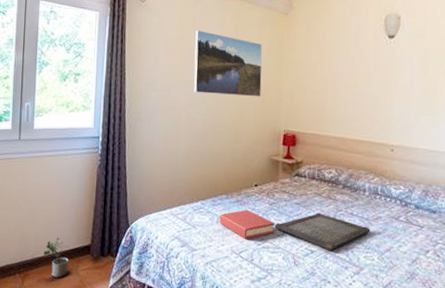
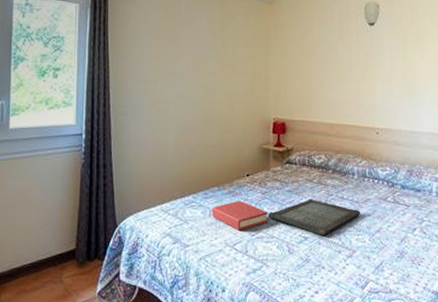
potted plant: present [43,237,69,277] -> none [23,244,51,287]
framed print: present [194,29,262,97] -> none [181,20,250,87]

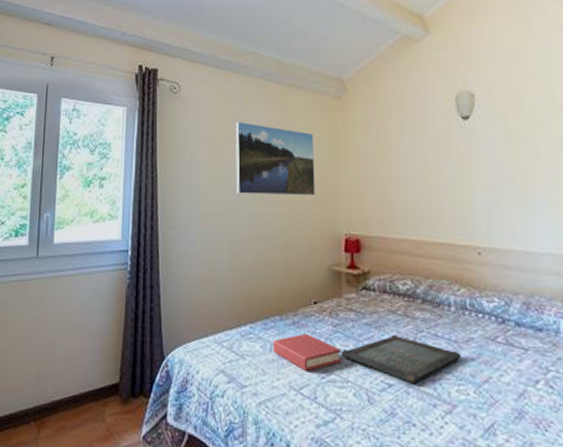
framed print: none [181,20,250,87] -> present [235,121,315,196]

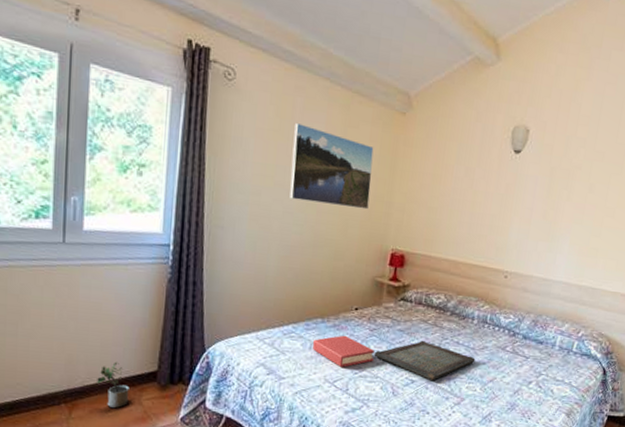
potted plant: none [63,374,93,425] -> present [97,361,129,408]

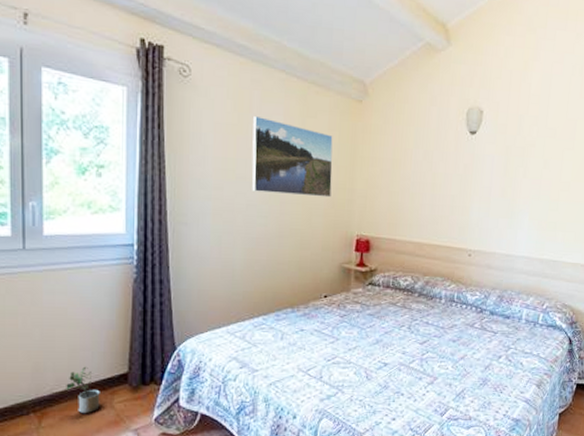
hardback book: present [313,335,375,367] -> none [284,323,346,355]
serving tray: present [374,340,476,380] -> none [345,323,446,362]

